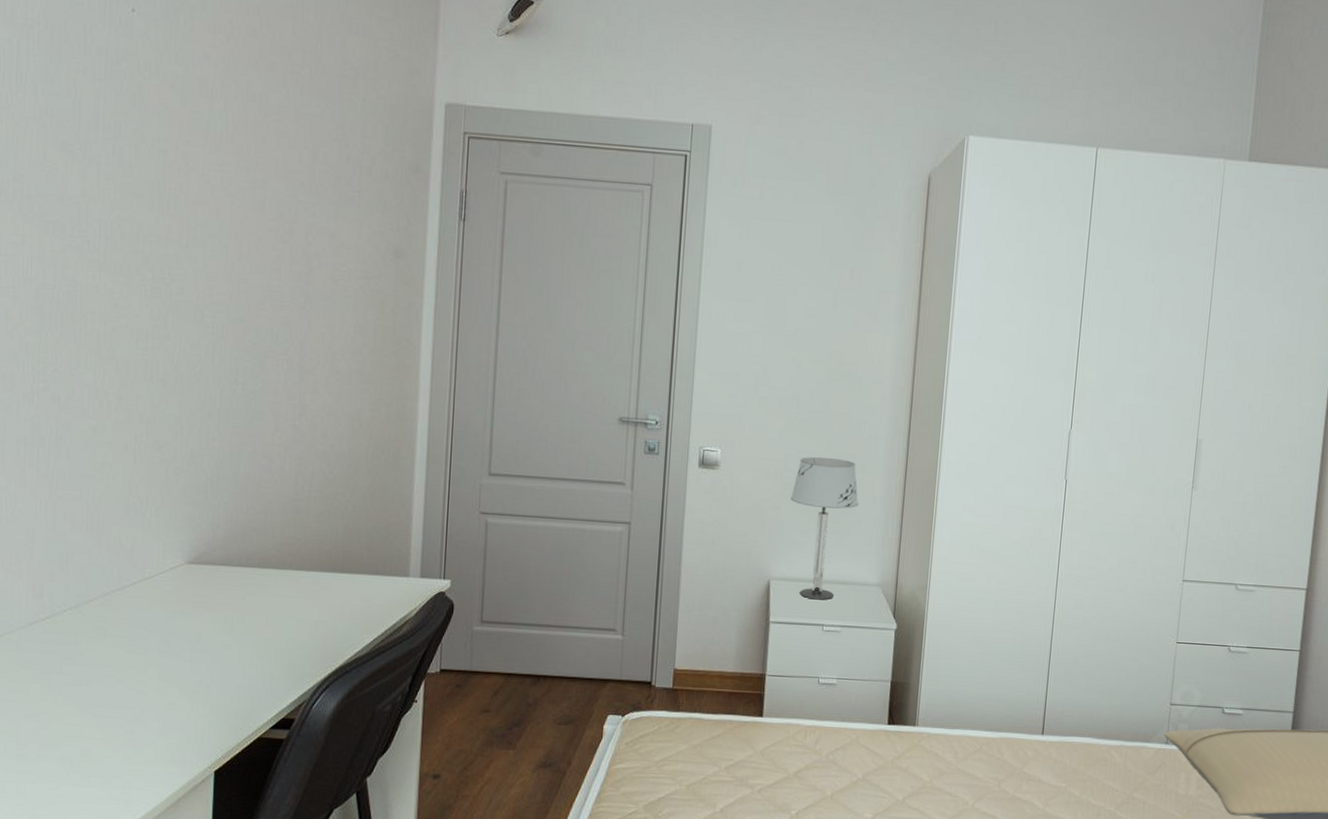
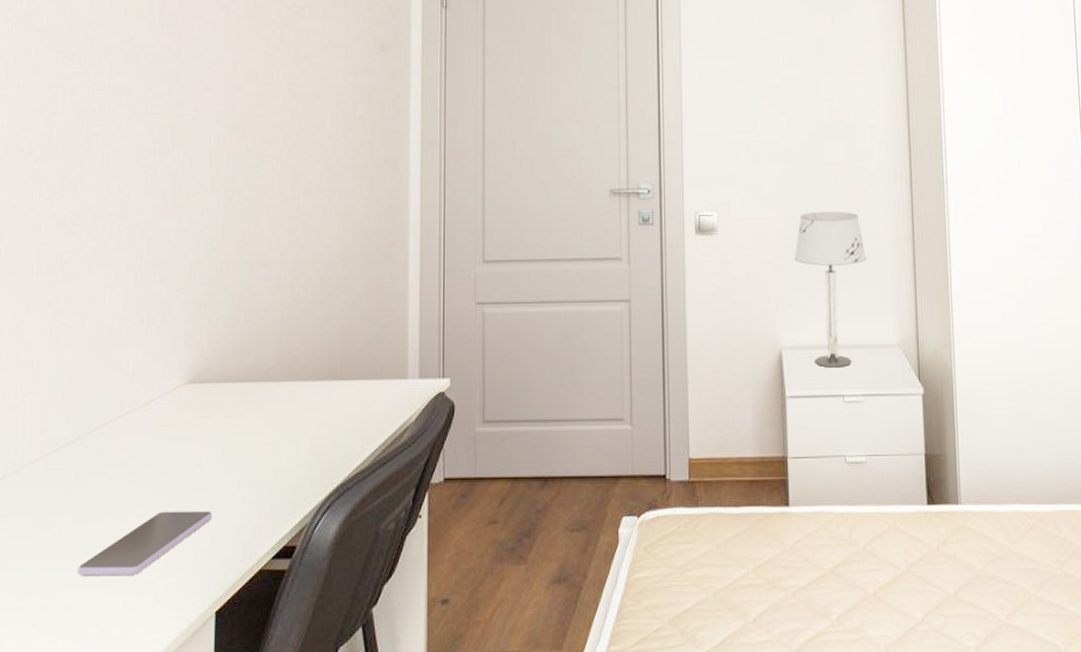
smartphone: none [77,679,212,734] -> present [78,510,212,575]

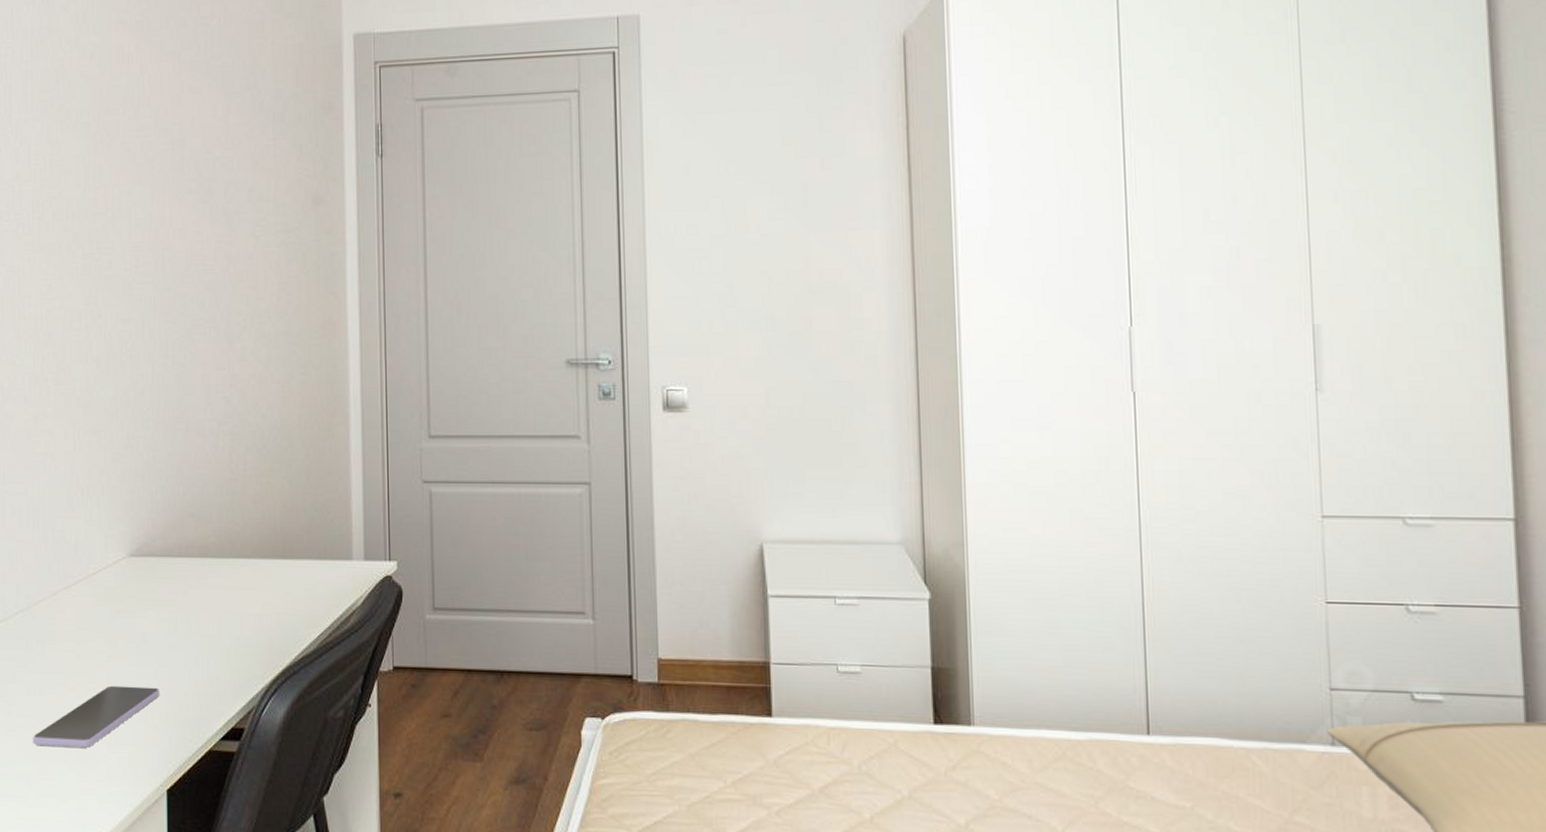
table lamp: present [794,211,867,368] -> none [777,387,863,566]

